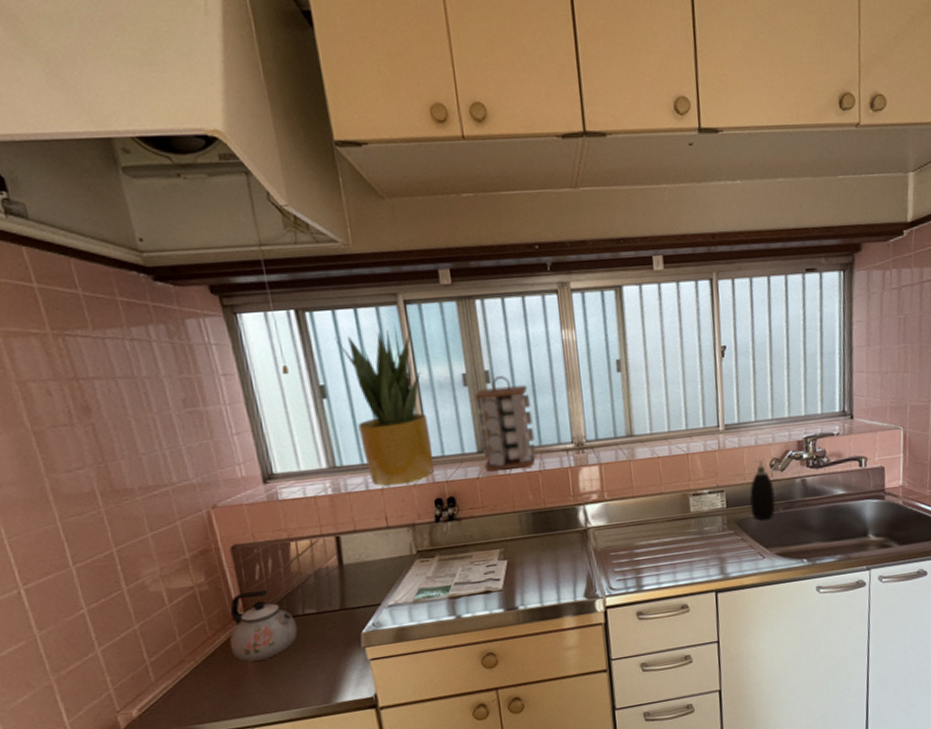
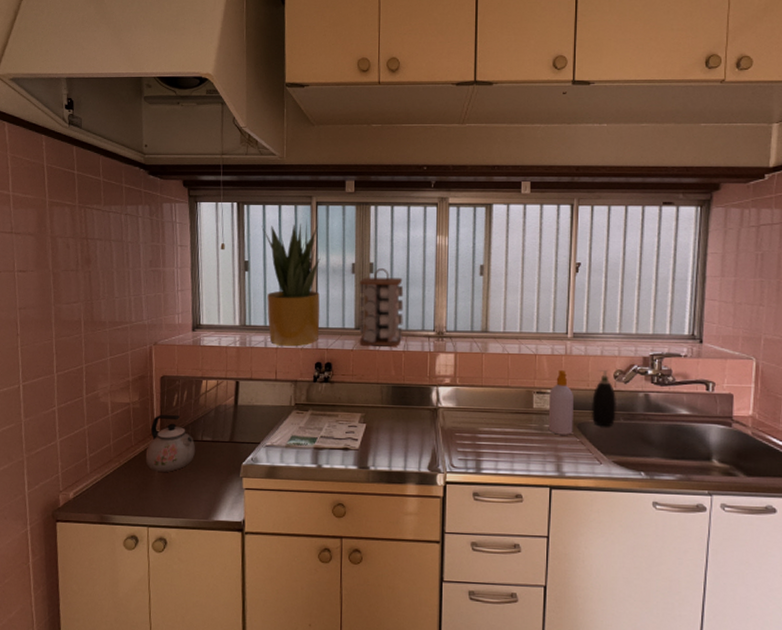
soap bottle: none [706,467,734,536] -> present [548,370,573,435]

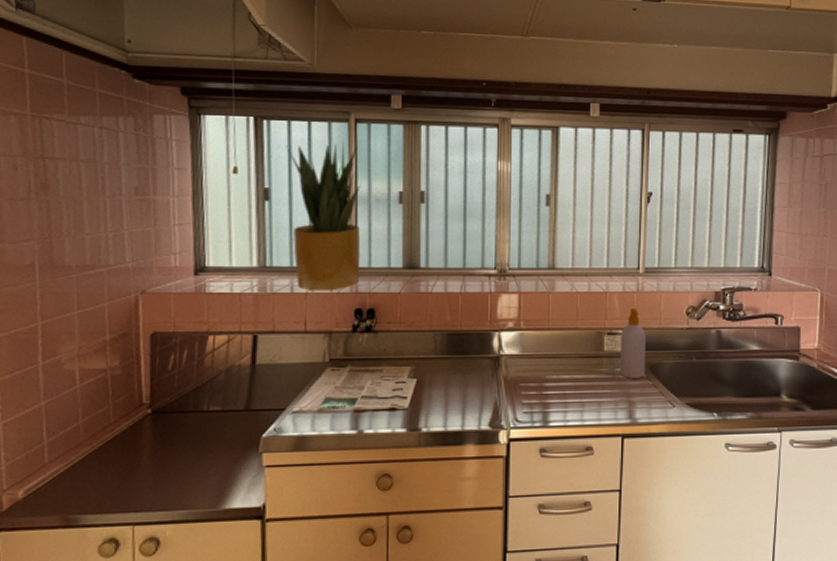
kettle: present [145,414,196,472] -> none [129,380,200,454]
spice rack: present [359,268,404,347] -> none [408,198,461,288]
soap dispenser: present [592,370,618,426] -> none [664,307,690,366]

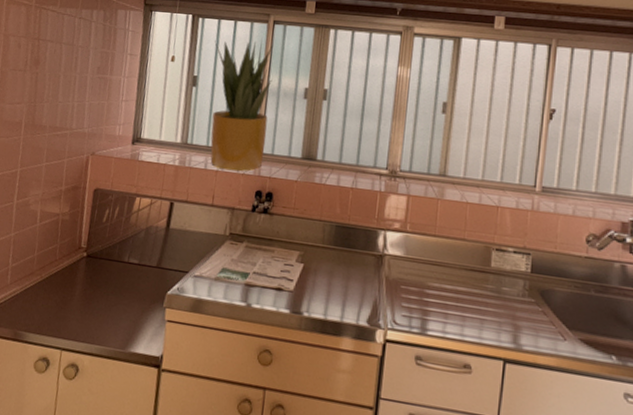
soap bottle: present [620,309,646,379] -> none [506,227,538,302]

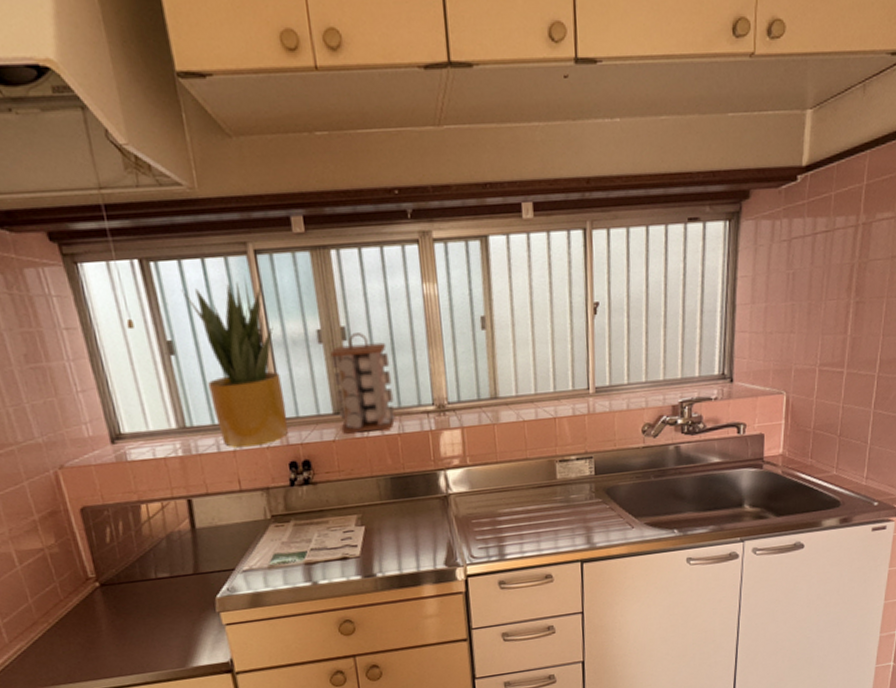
spice rack: none [304,96,358,182] -> present [330,333,396,434]

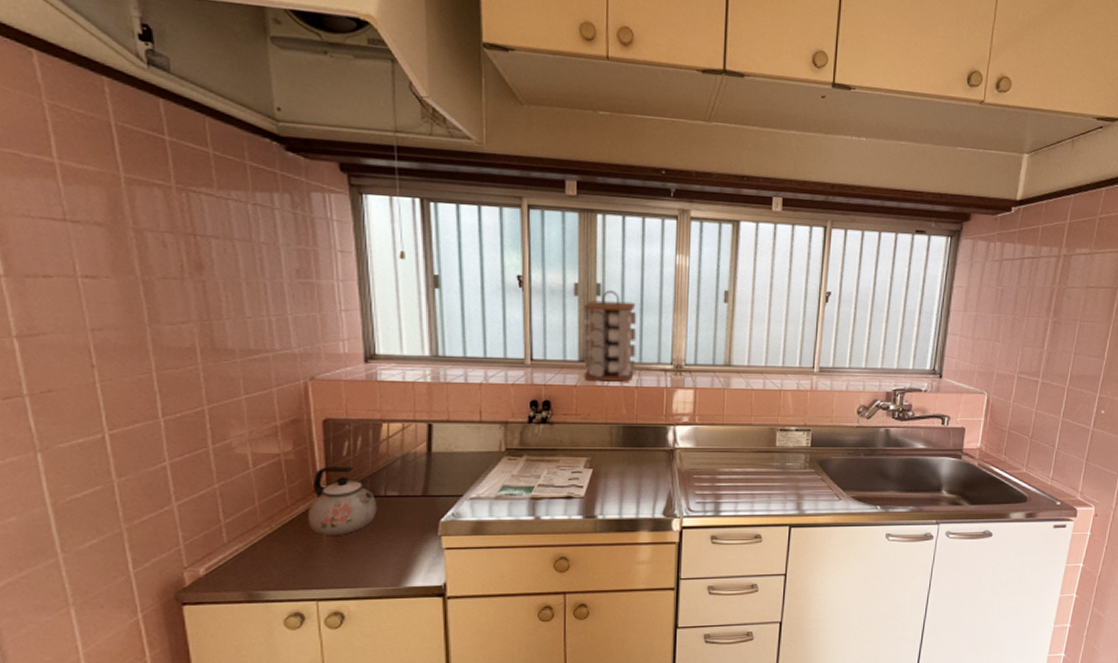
kettle: none [81,553,152,625] -> present [307,466,378,535]
planter: present [181,278,288,448] -> none [455,228,535,382]

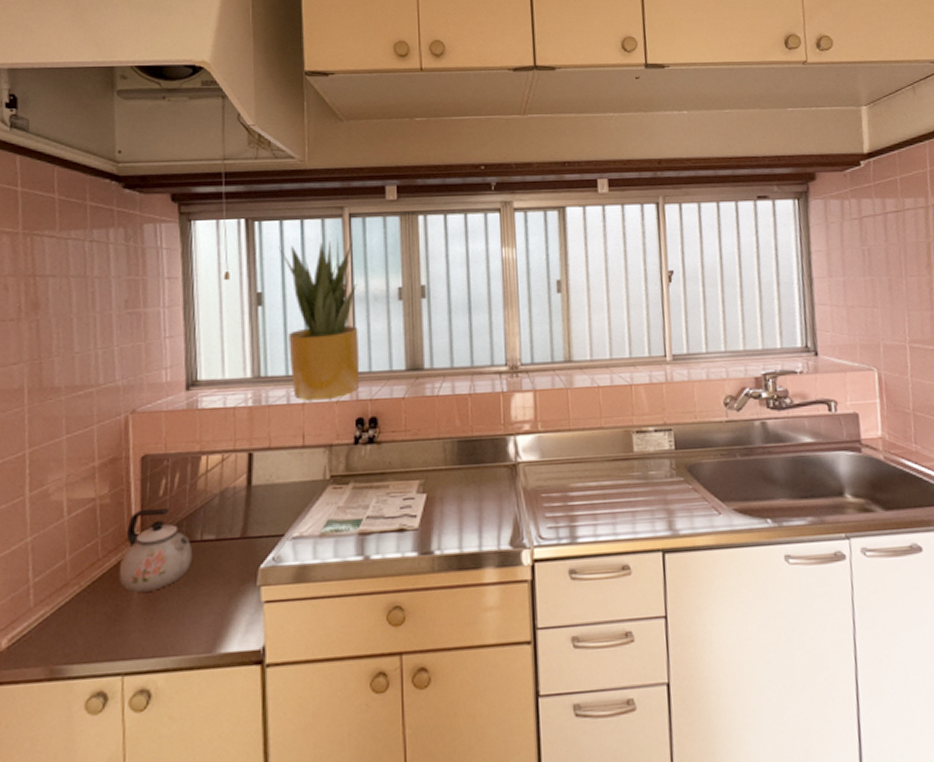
planter: none [455,228,535,382] -> present [278,238,360,401]
spice rack: present [583,291,637,382] -> none [409,291,468,392]

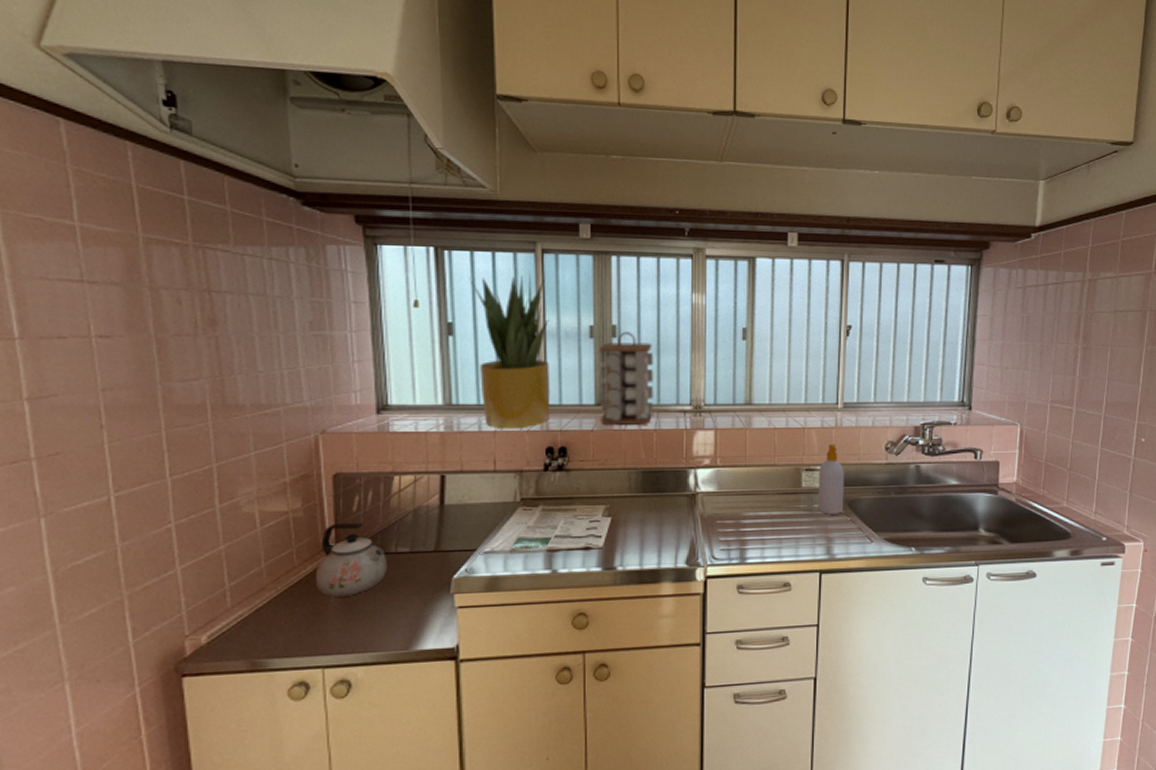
spice rack: none [409,291,468,392] -> present [599,332,654,425]
soap bottle: none [651,402,684,483] -> present [818,444,844,515]

